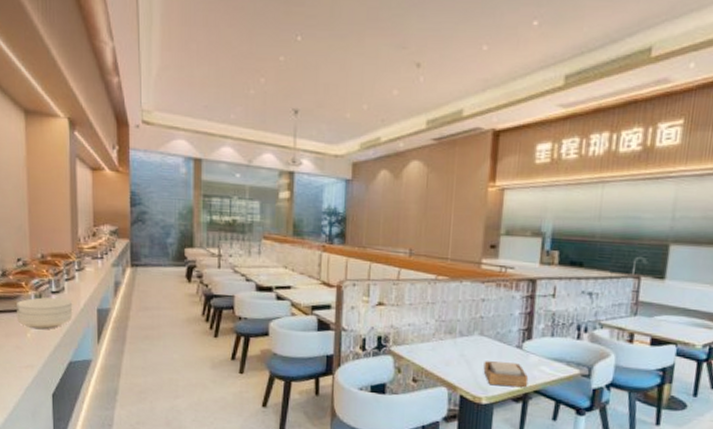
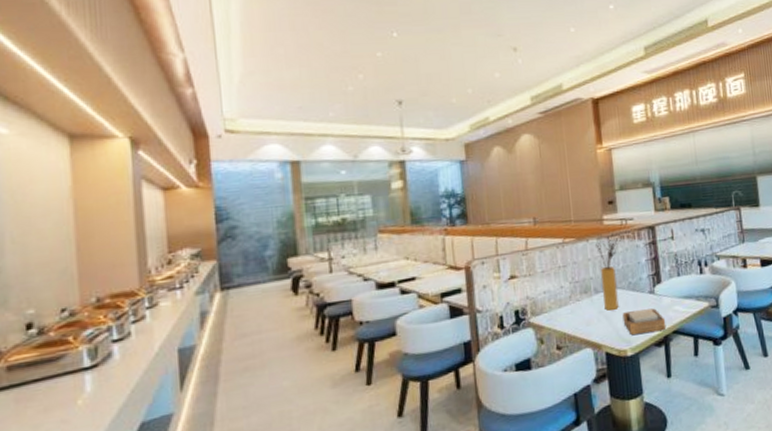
bowl: present [16,297,73,330] -> none [60,344,144,393]
vase: none [467,277,497,357] -> present [595,234,621,311]

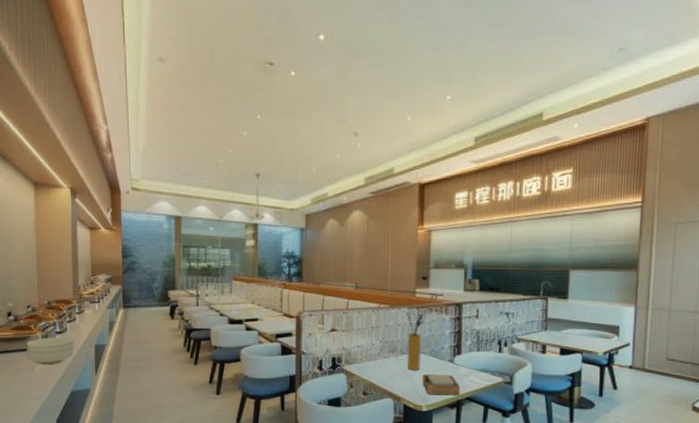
bowl: none [60,344,144,393] -> present [26,336,74,365]

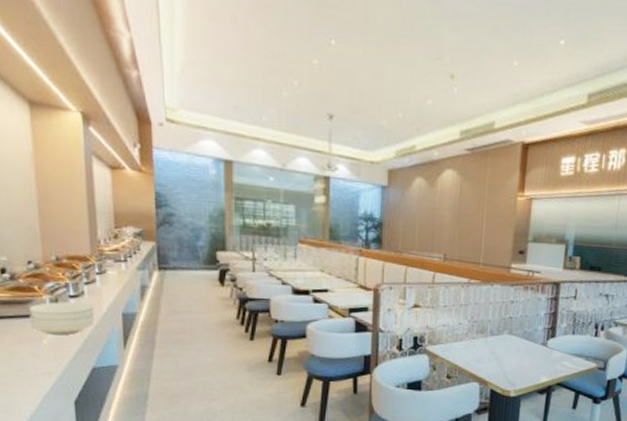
vase: present [406,304,429,372] -> none [497,281,525,355]
napkin holder: present [422,374,461,396] -> none [512,357,552,381]

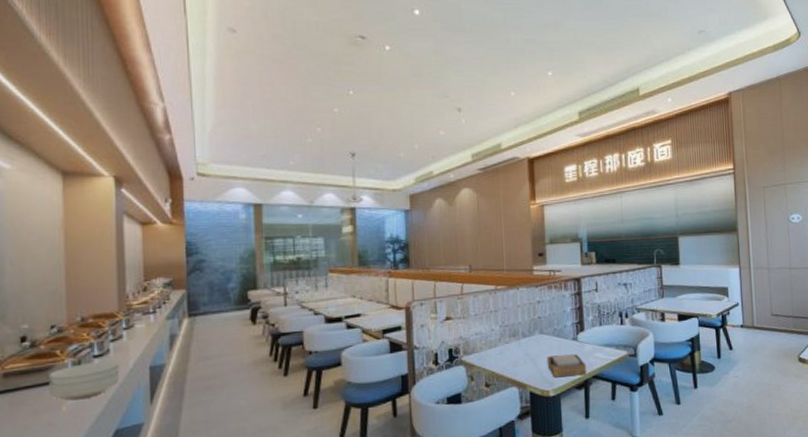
napkin holder: none [512,357,552,381] -> present [547,354,587,378]

